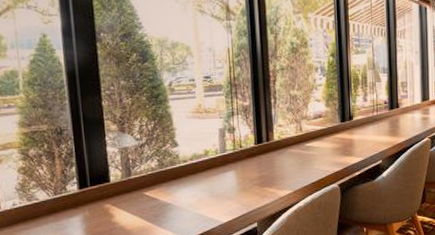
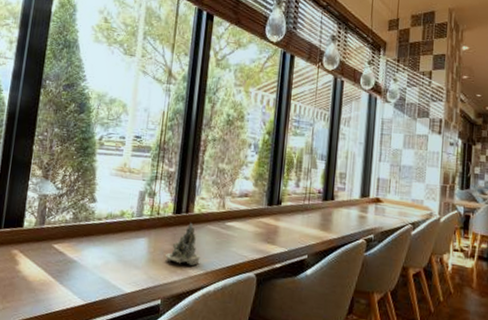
succulent planter: none [255,150,287,188] -> present [165,223,201,266]

